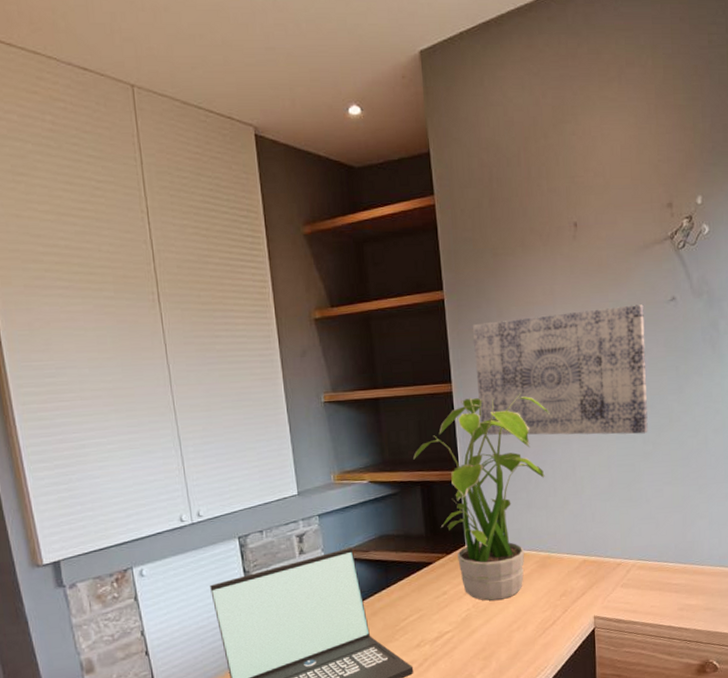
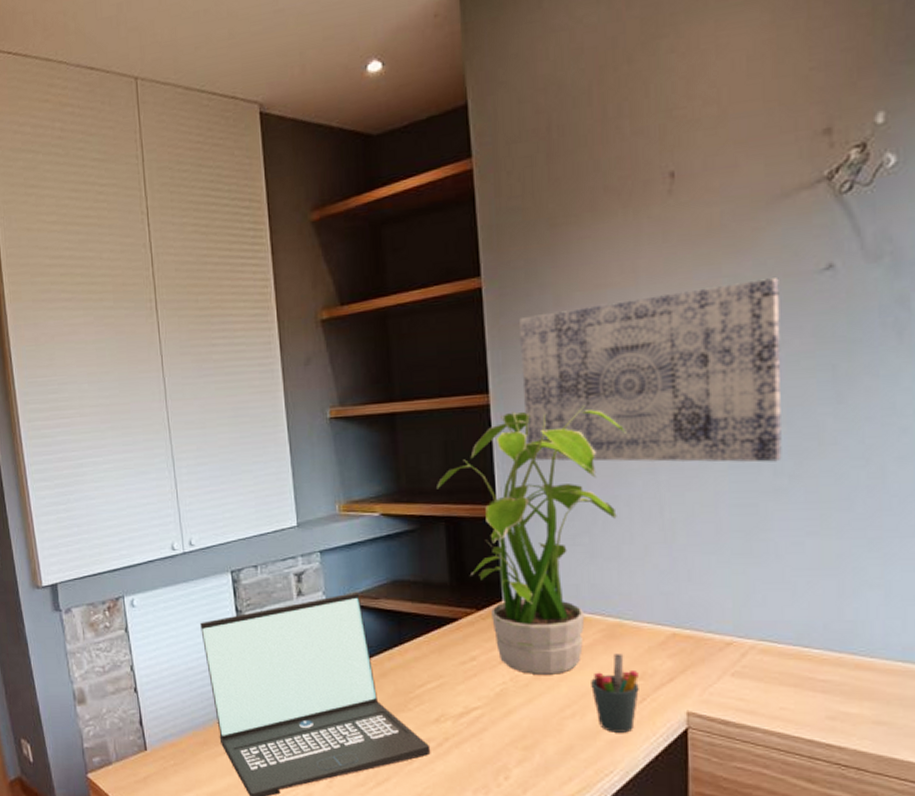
pen holder: none [530,578,563,638] -> present [591,654,639,733]

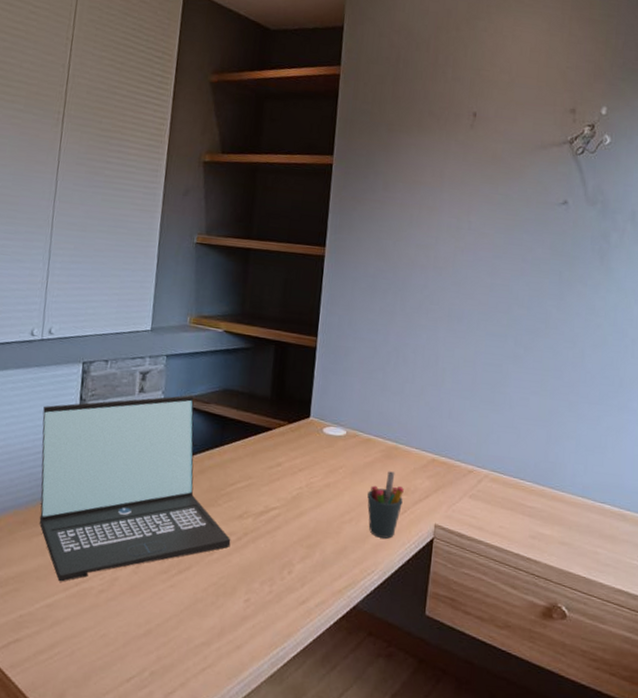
potted plant: present [437,405,626,675] -> none [273,264,420,485]
wall art: present [520,278,782,463] -> none [347,193,533,336]

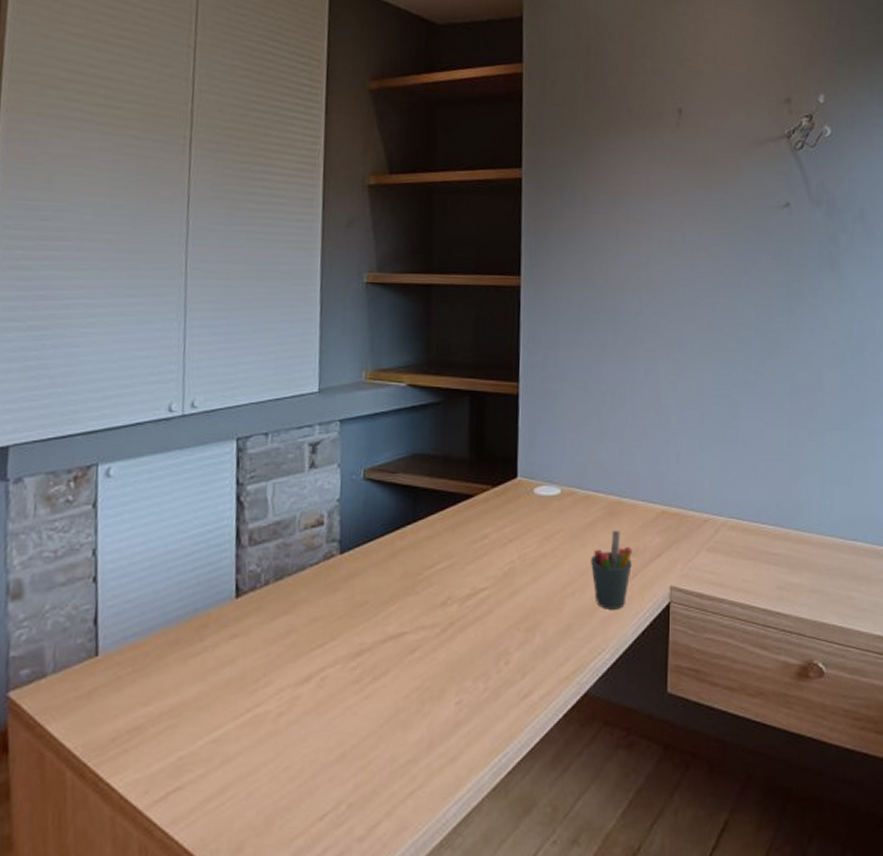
laptop computer: present [39,395,231,582] -> none [190,466,434,710]

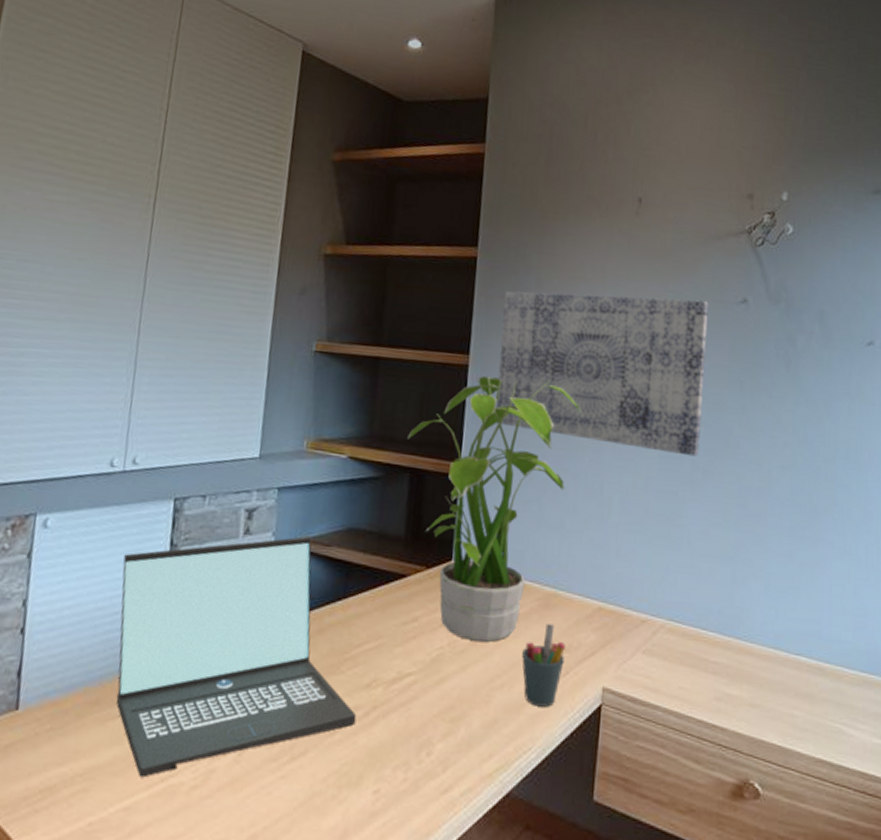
laptop computer: none [190,466,434,710] -> present [115,536,357,778]
potted plant: none [465,295,634,552] -> present [407,375,581,642]
wall art: none [550,207,753,360] -> present [496,291,709,457]

